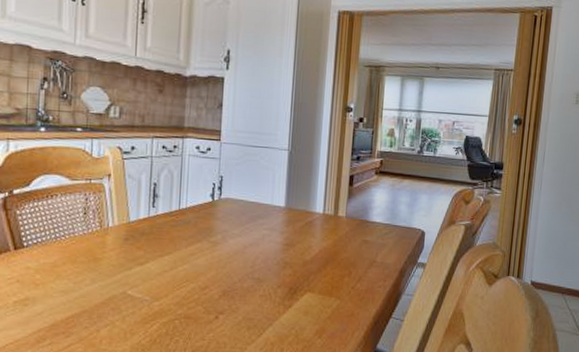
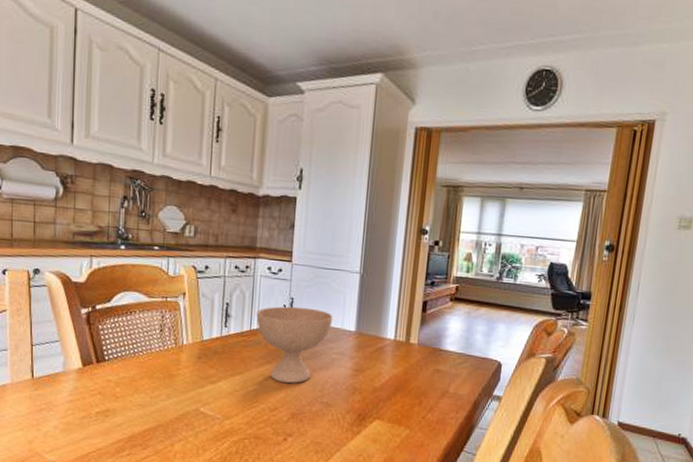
bowl: none [185,184,263,261] -> present [256,306,333,384]

